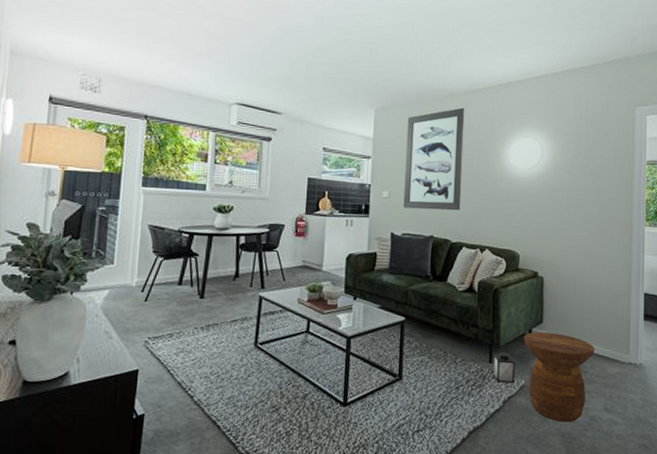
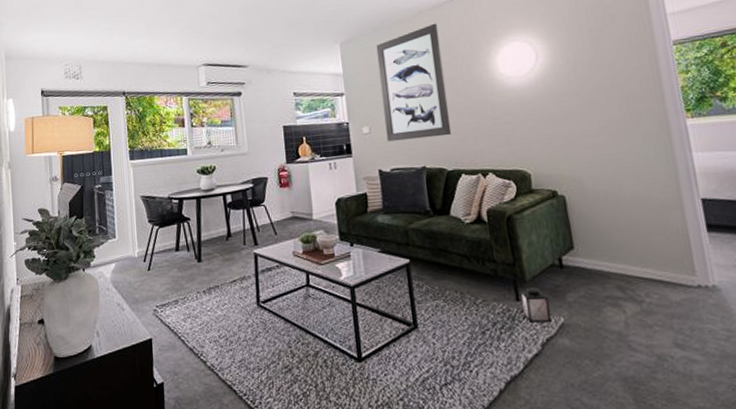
side table: present [523,331,596,423] -> none [553,258,649,365]

